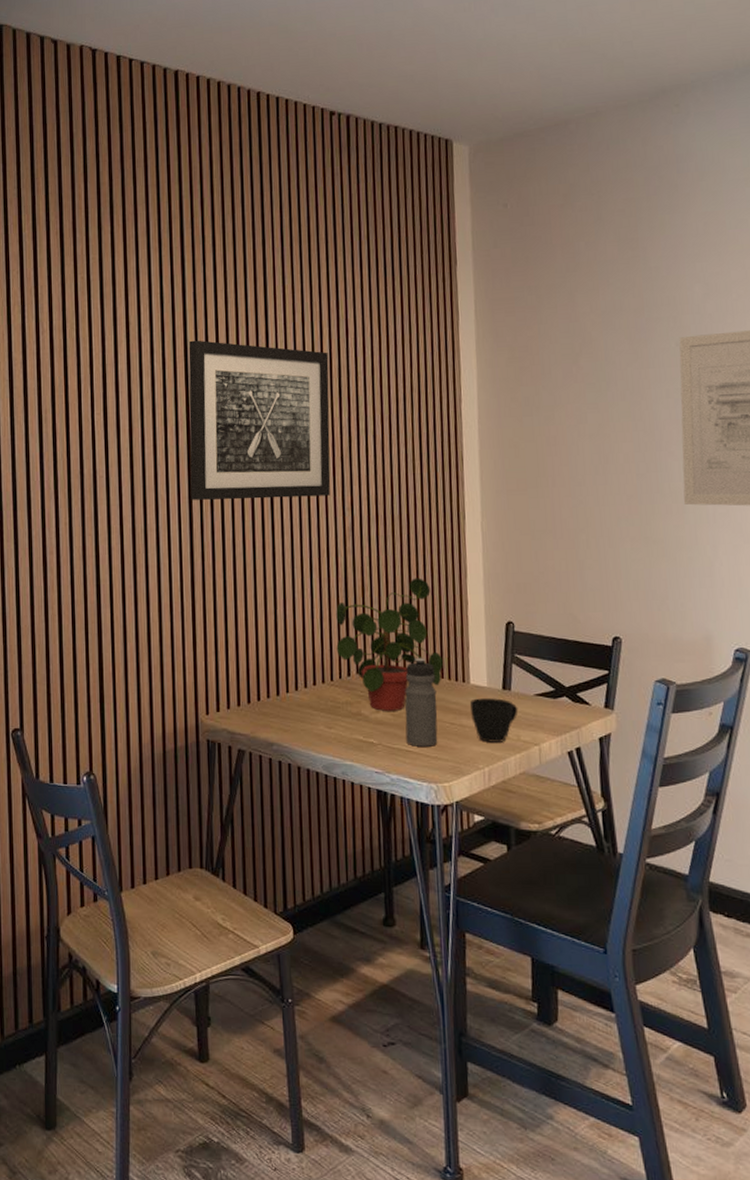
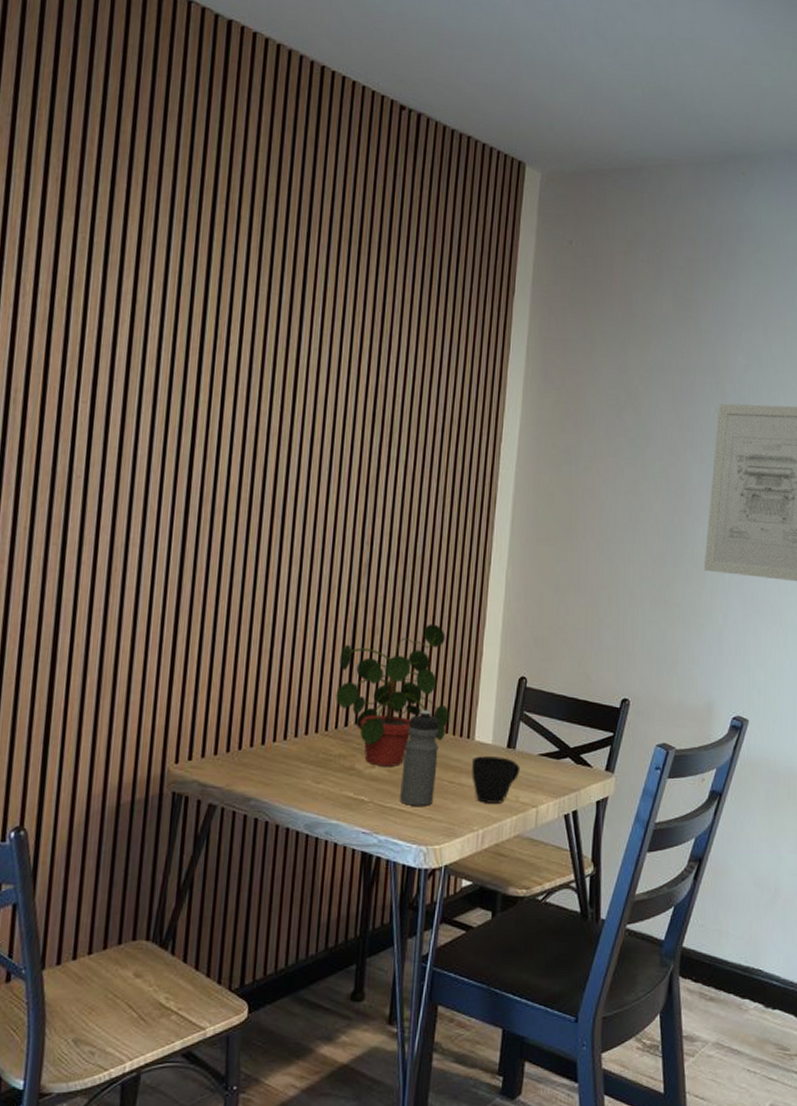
wall art: present [188,340,331,500] -> none [186,332,366,526]

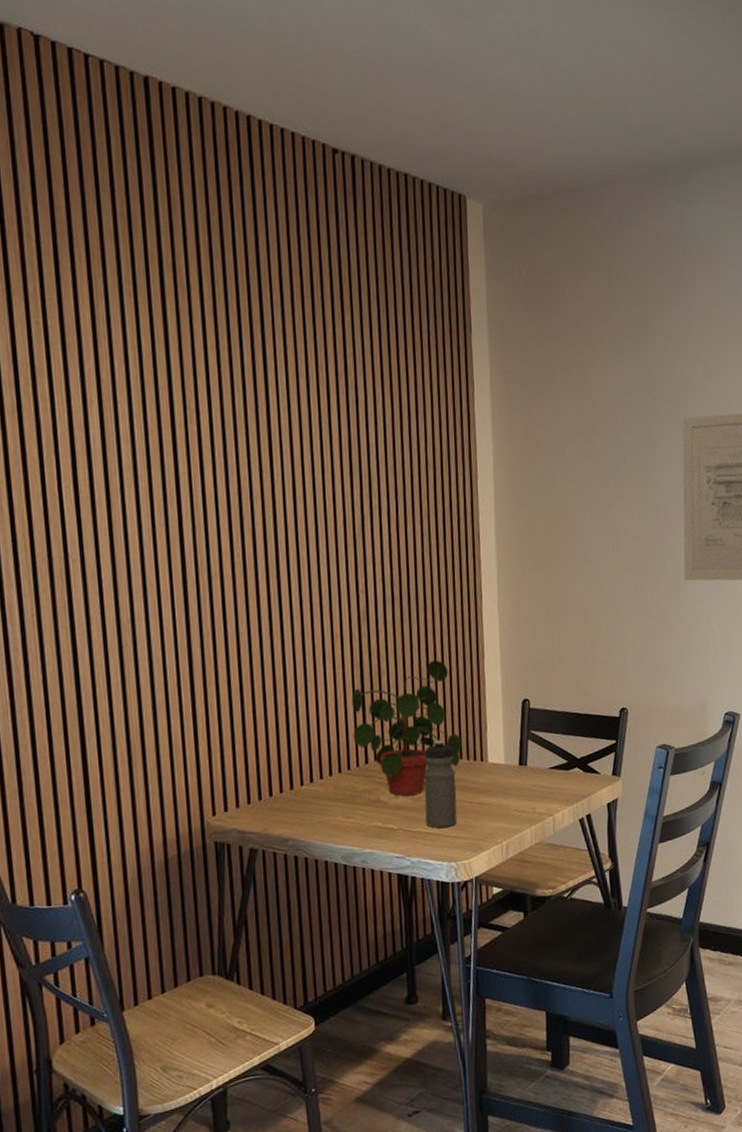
cup: present [472,756,521,803] -> none [488,774,534,818]

